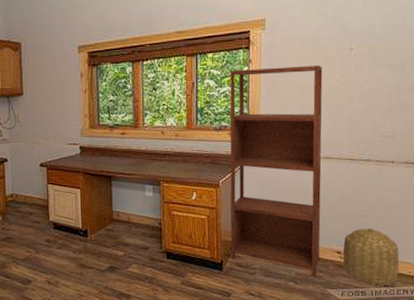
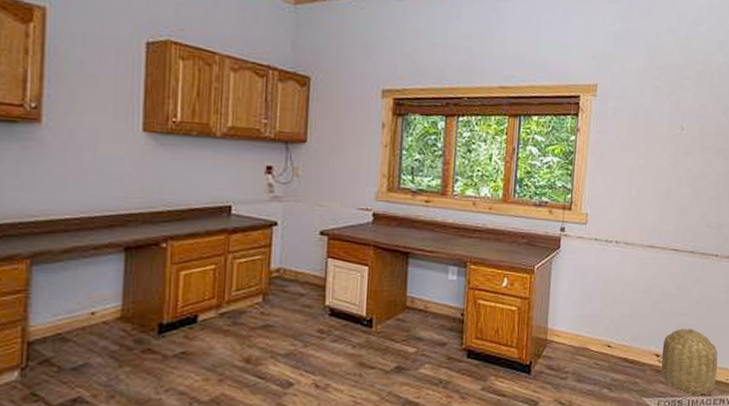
shelving unit: present [230,65,323,277] -> none [540,138,653,383]

